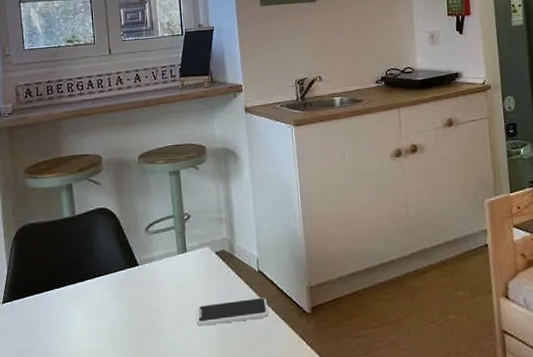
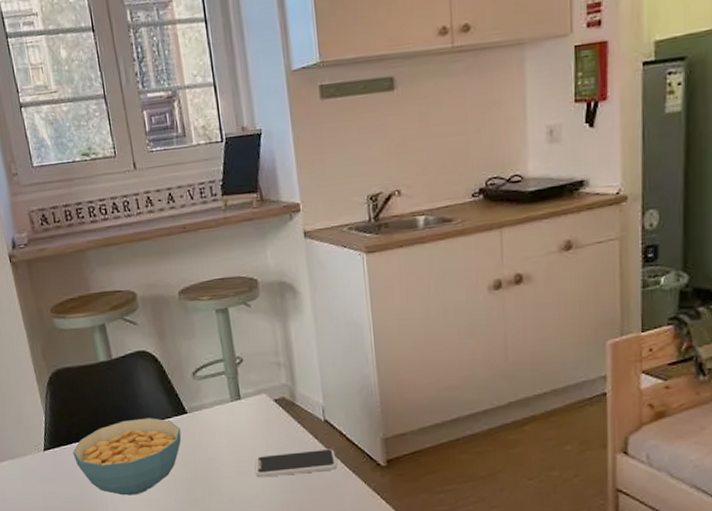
cereal bowl: none [29,270,132,347] -> present [72,418,182,496]

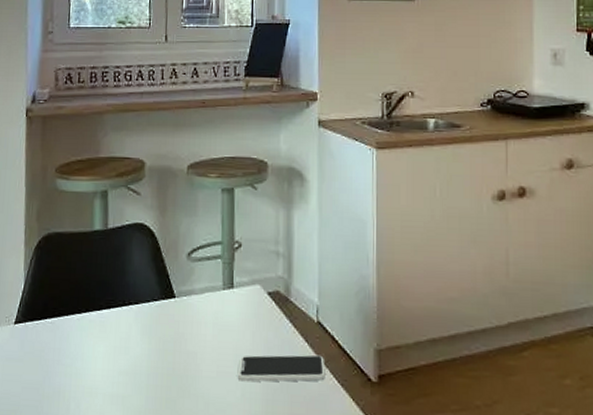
cereal bowl: present [72,418,182,496] -> none [45,298,165,388]

